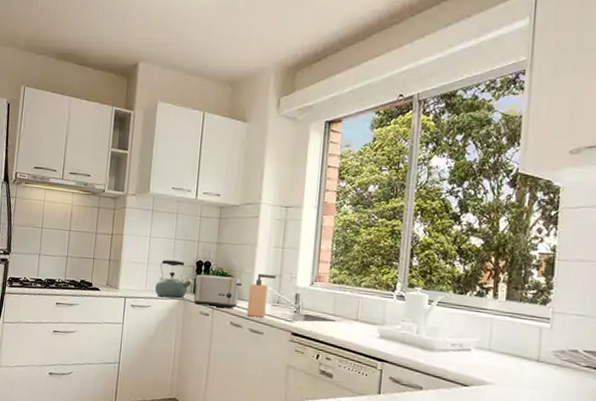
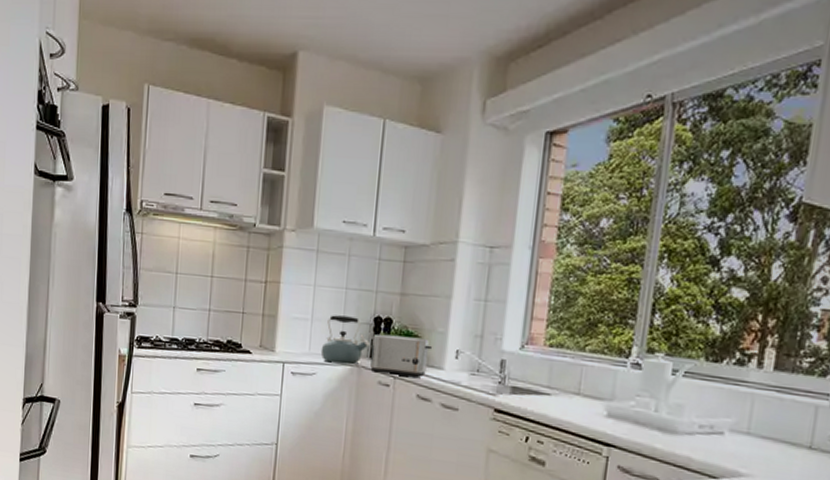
soap dispenser: present [246,273,276,318] -> none [437,333,476,390]

